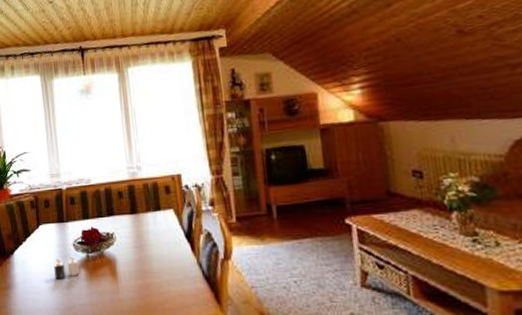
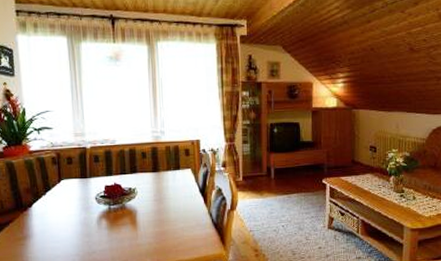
candle: present [54,255,80,280] -> none [75,207,101,229]

